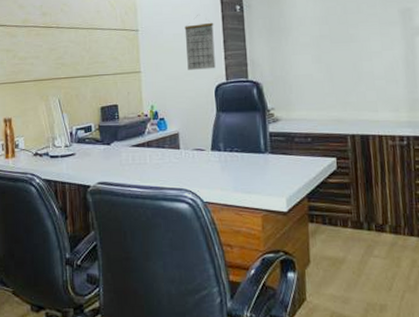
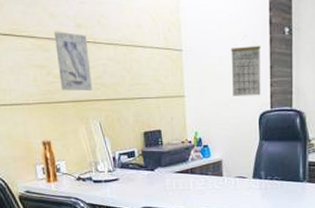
wall art: none [22,19,53,71] -> present [55,31,92,91]

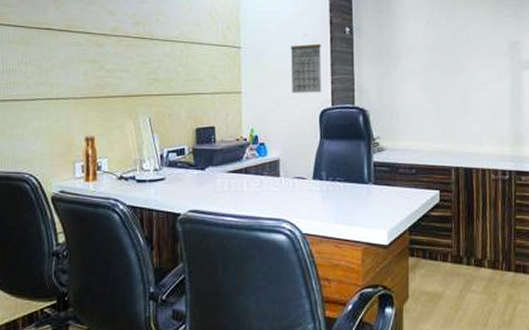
wall art: present [55,31,92,91] -> none [111,28,145,85]

